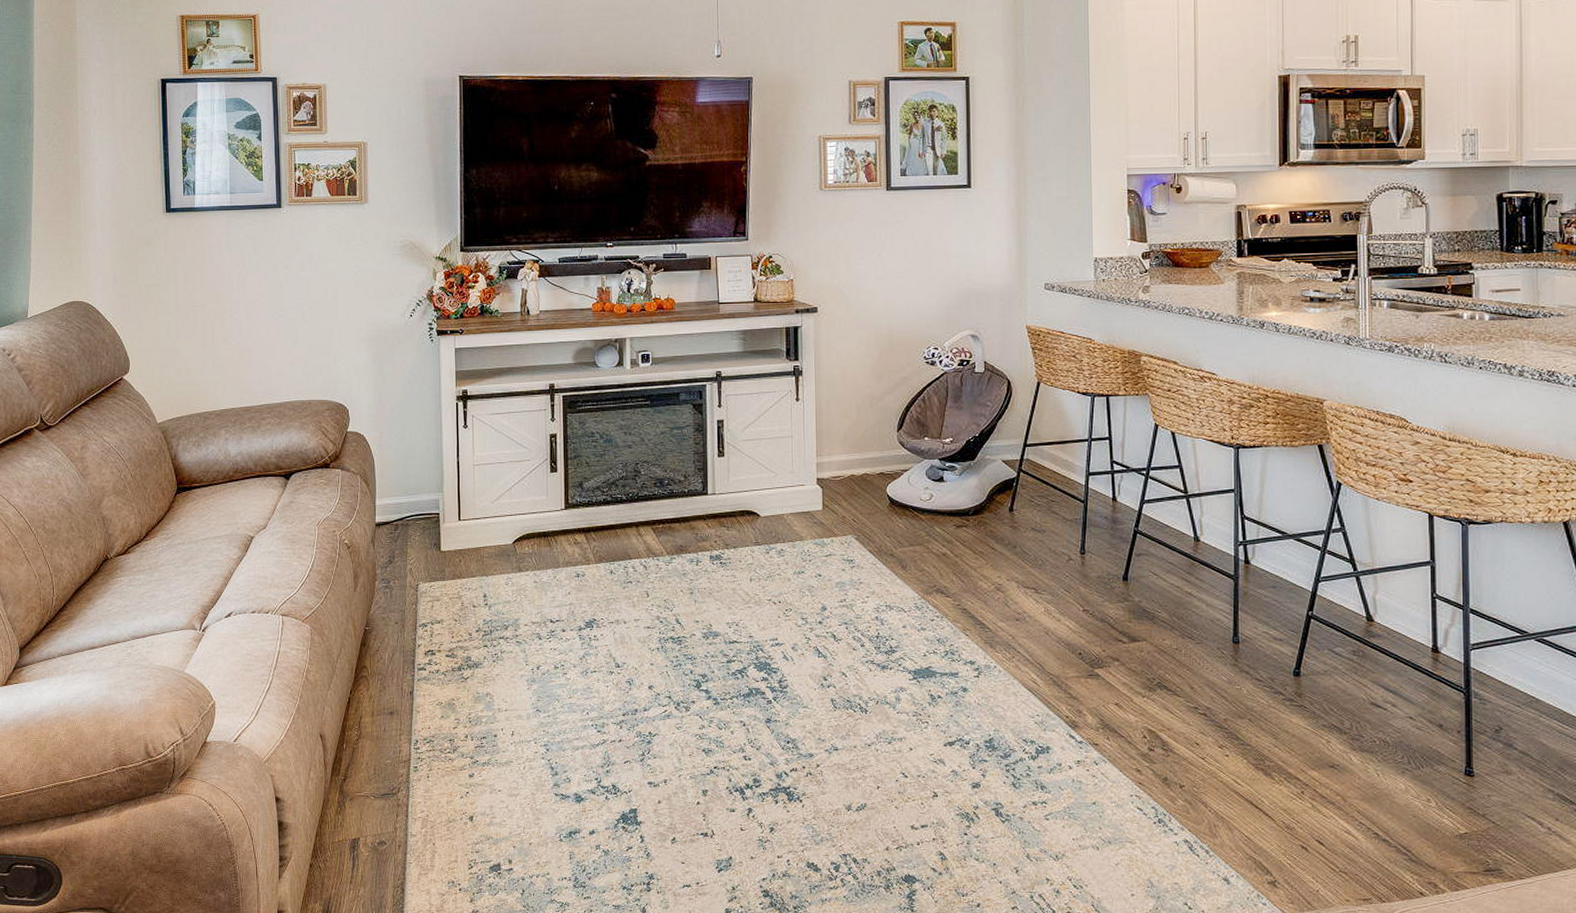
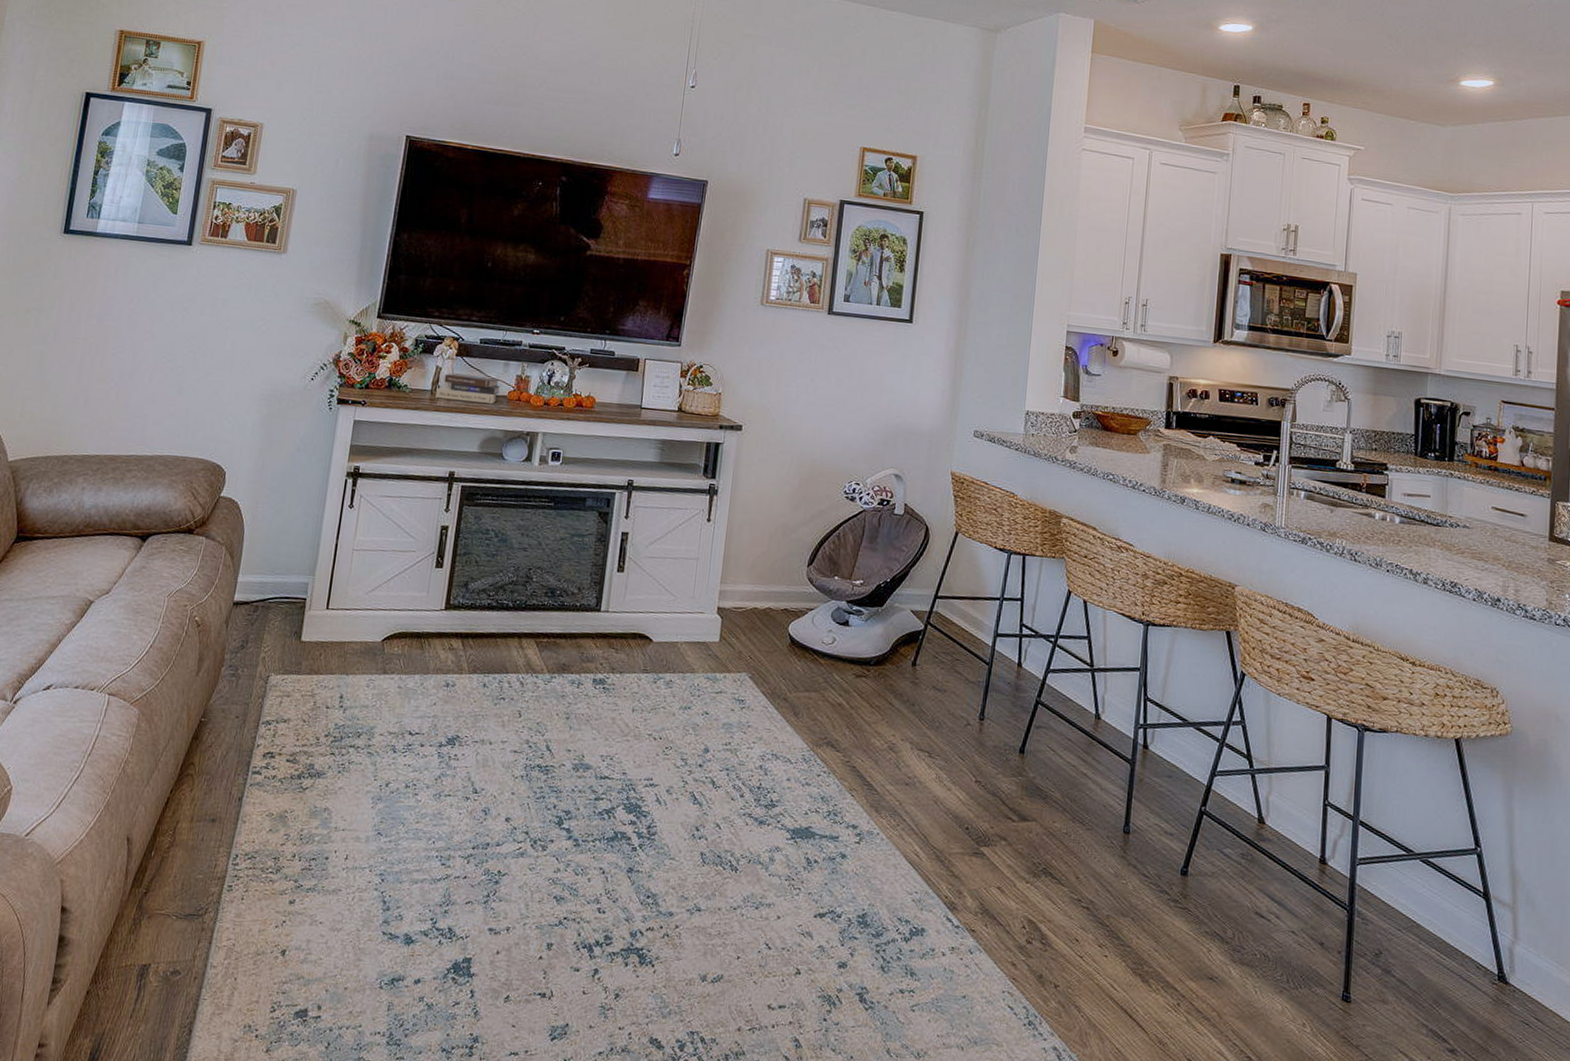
books: none [525,293,584,319] -> present [435,373,500,404]

